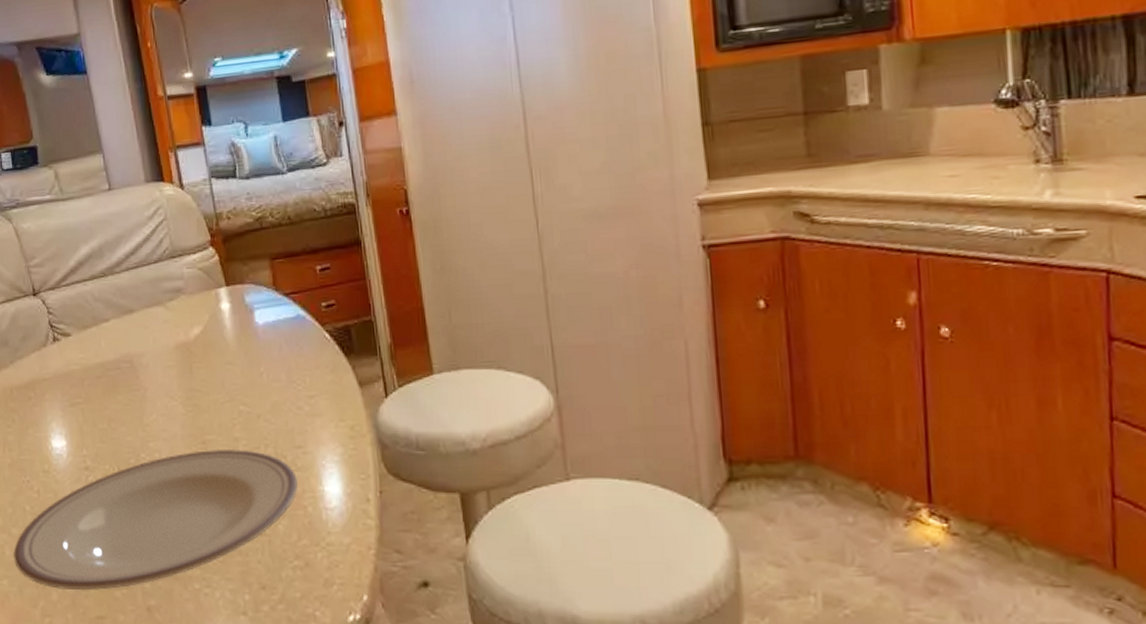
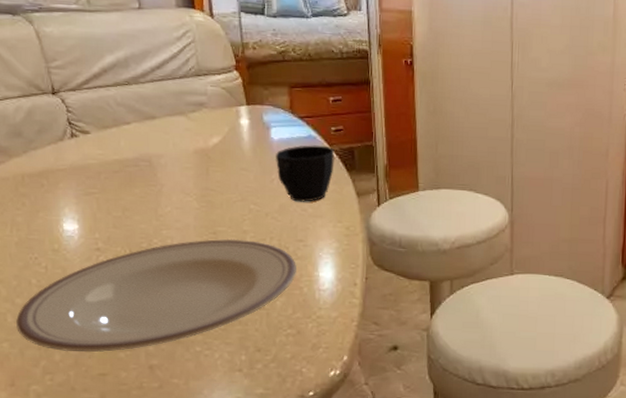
cup: none [262,326,329,399] -> present [276,145,335,202]

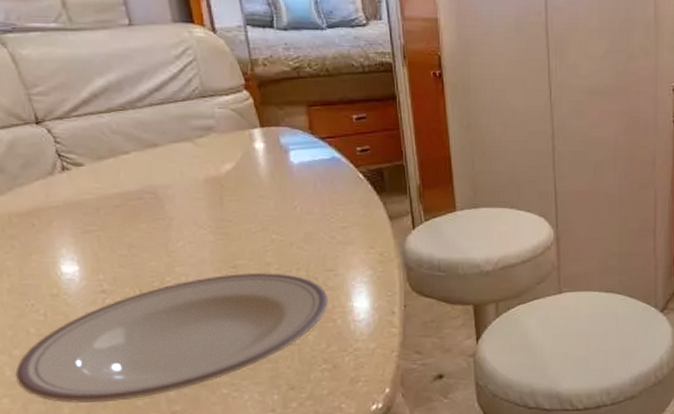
cup: present [276,145,335,202] -> none [297,167,363,229]

